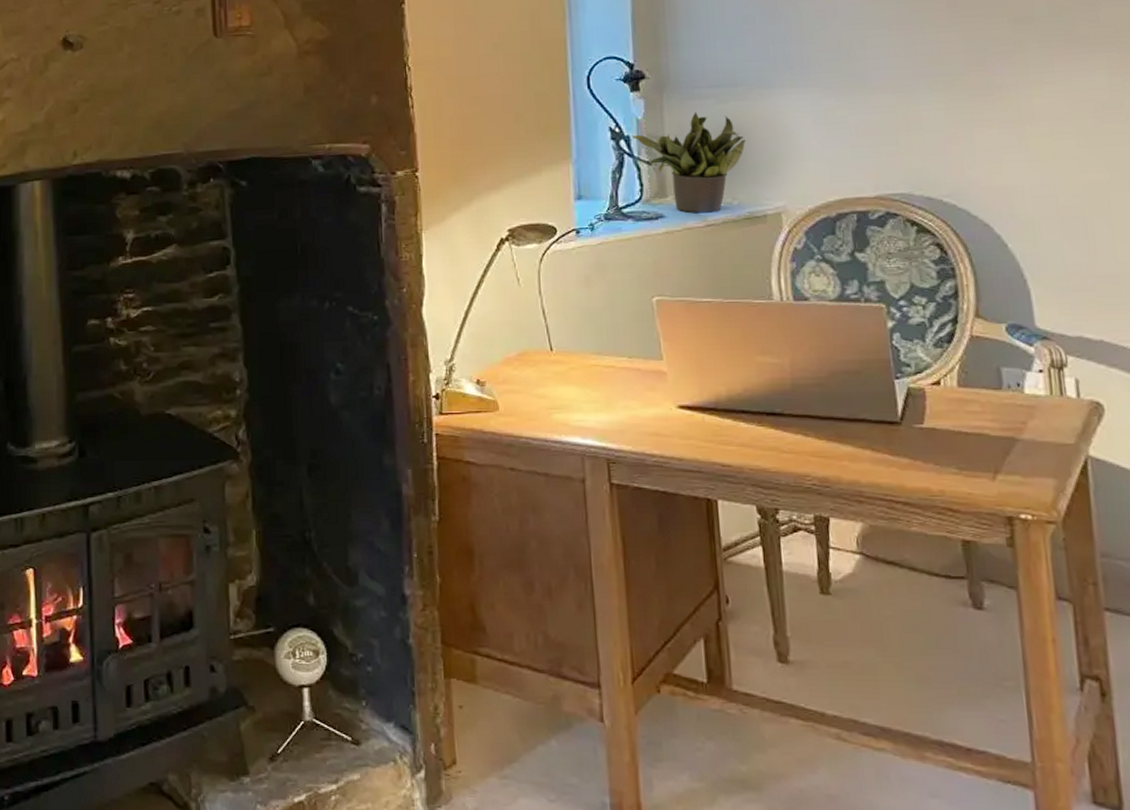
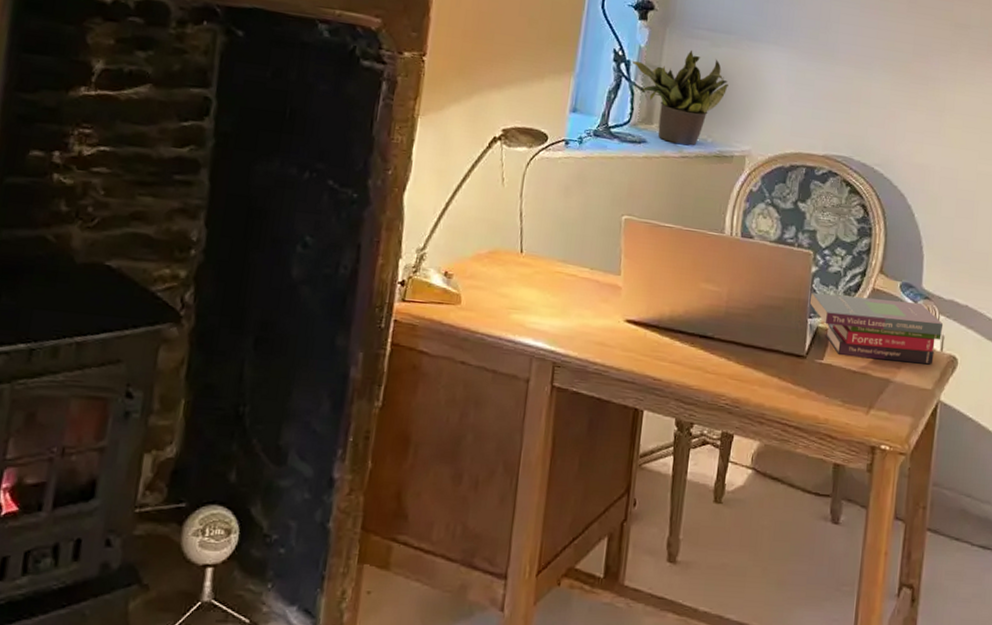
books: none [892,345,1075,417] -> present [809,292,944,365]

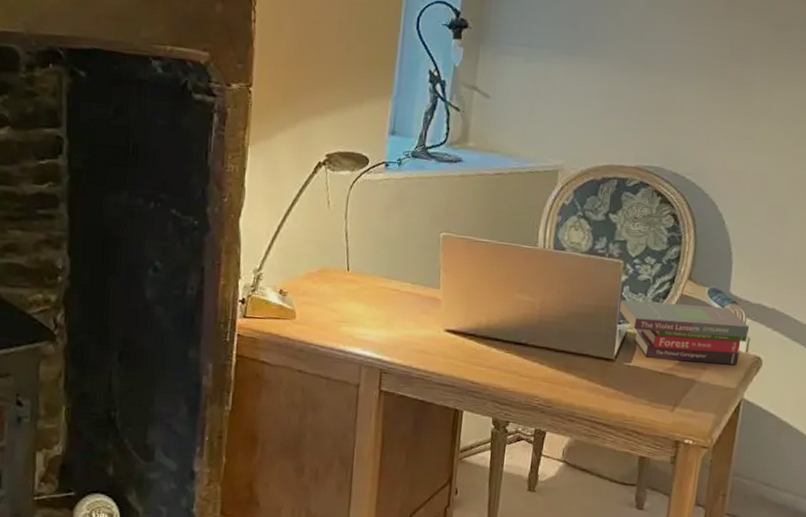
potted plant: present [631,49,729,146] -> none [446,66,542,163]

